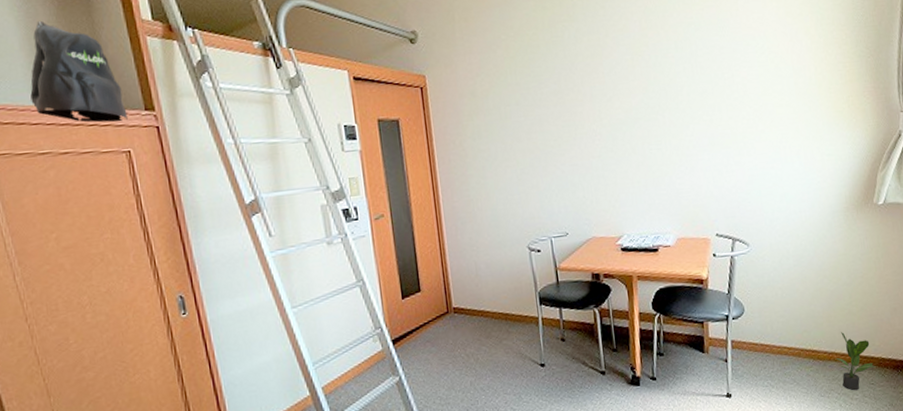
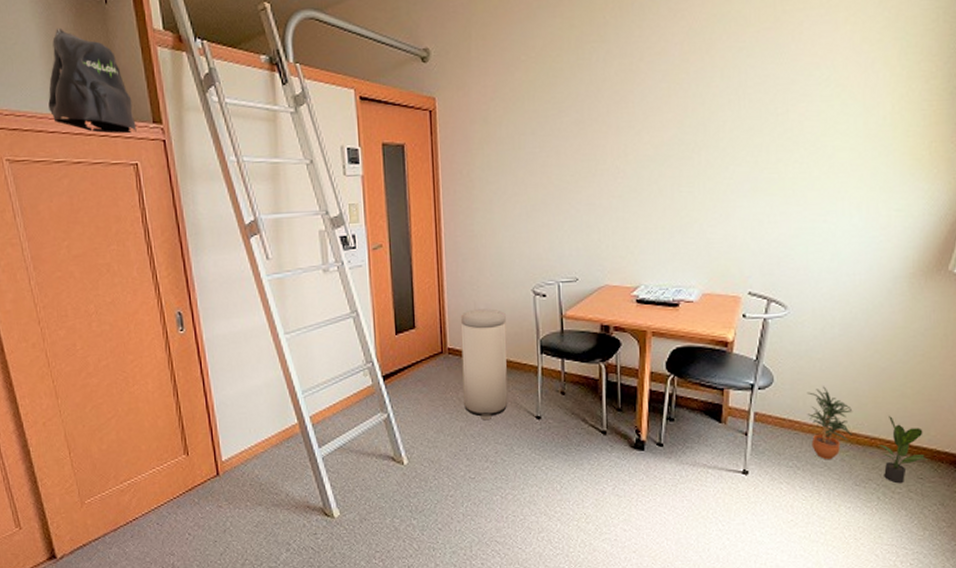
pedal bin: none [462,267,514,373] -> present [460,309,508,421]
potted plant: none [772,311,814,377] -> present [806,386,852,460]

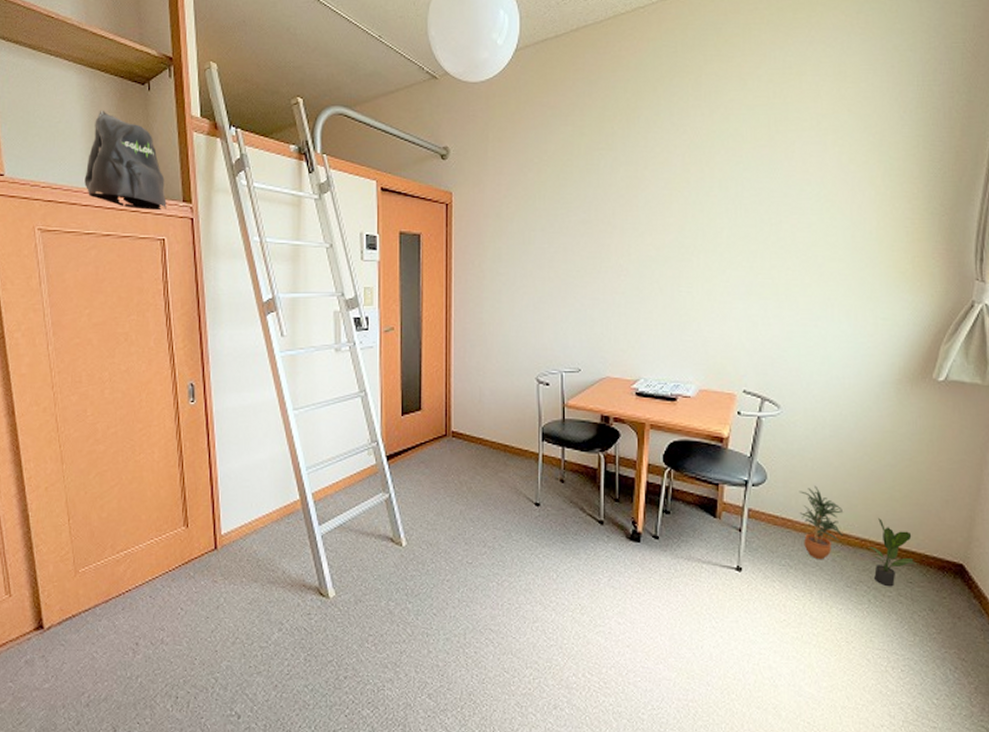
pedal bin: present [460,309,508,421] -> none [465,394,510,505]

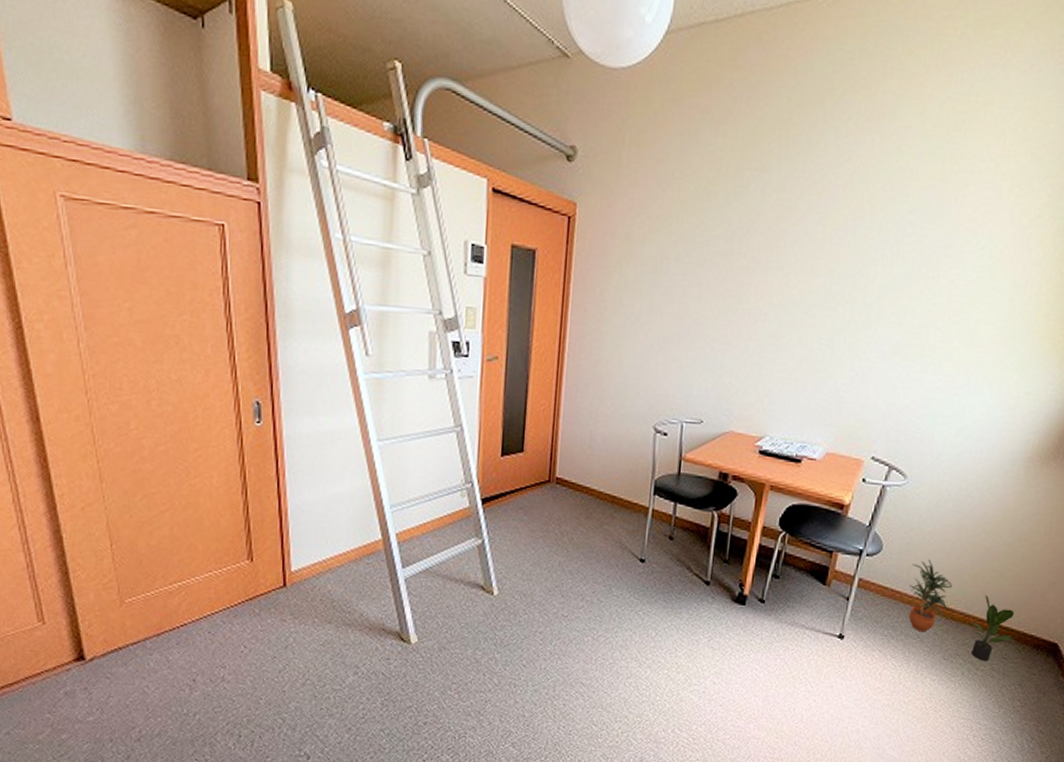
backpack: present [84,110,167,211] -> none [120,46,227,188]

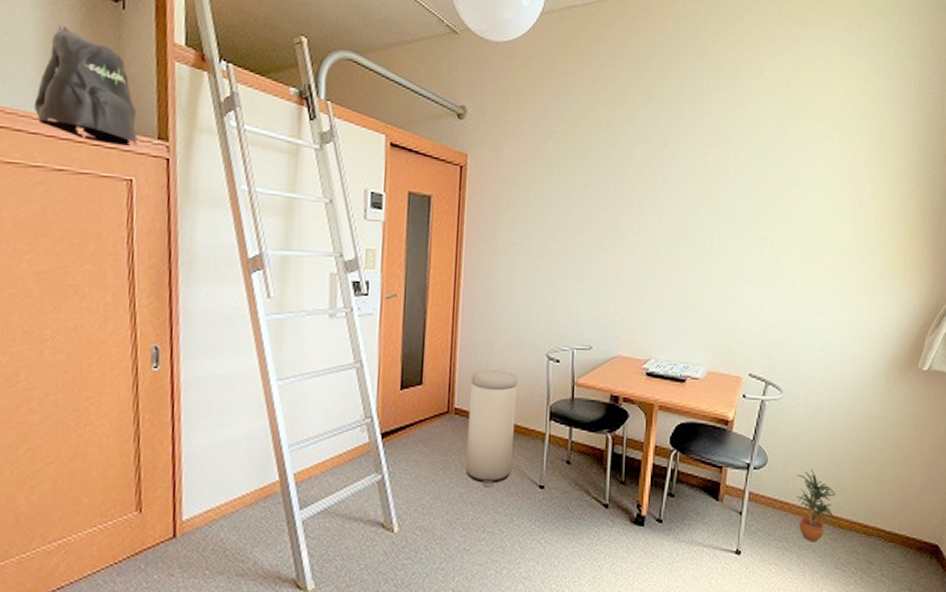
backpack: none [120,46,227,188] -> present [34,25,138,147]
pedal bin: none [566,439,622,558] -> present [466,369,518,488]
potted plant: present [971,594,1016,662] -> none [858,500,900,568]

